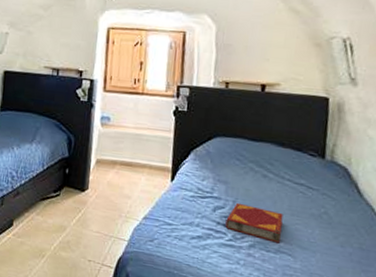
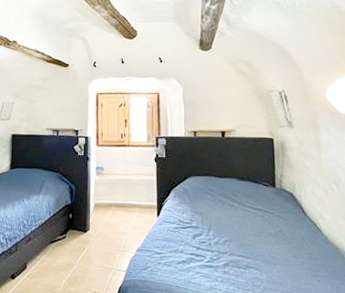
hardback book: present [225,202,283,243] -> none [204,229,248,260]

